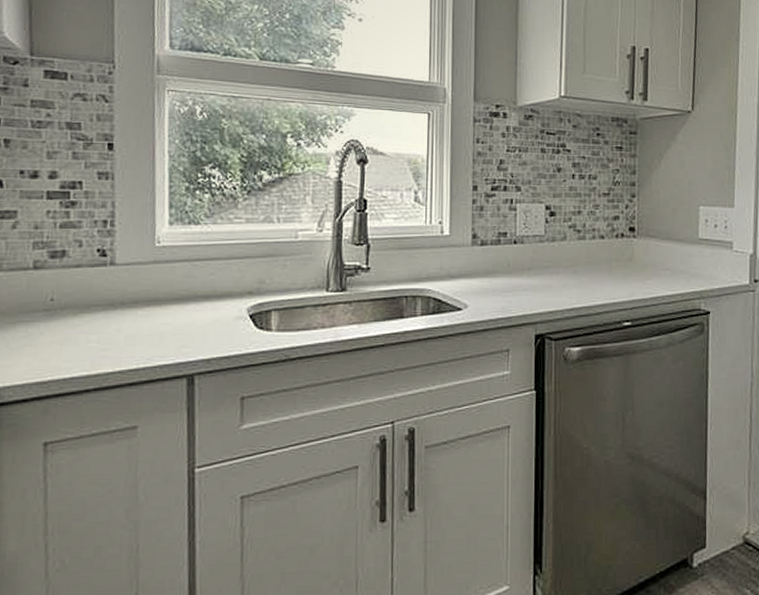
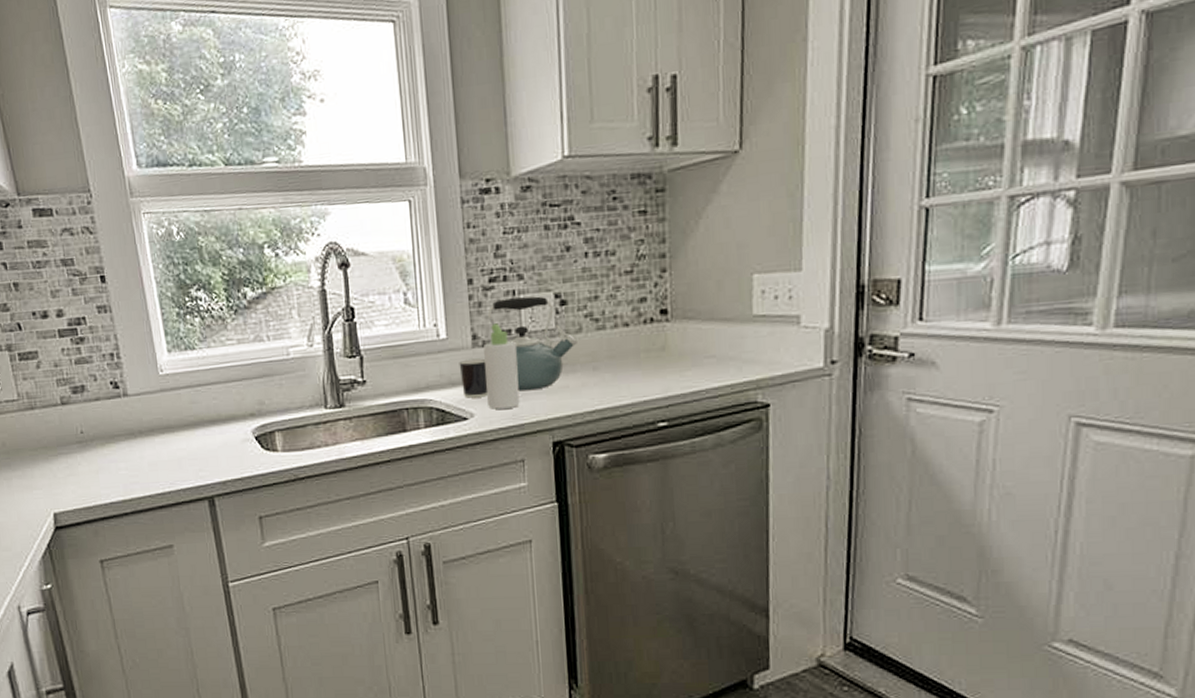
mug: none [458,255,483,290] -> present [459,358,489,398]
bottle: none [481,221,510,302] -> present [484,318,520,409]
kettle: none [489,206,562,288] -> present [488,296,577,392]

